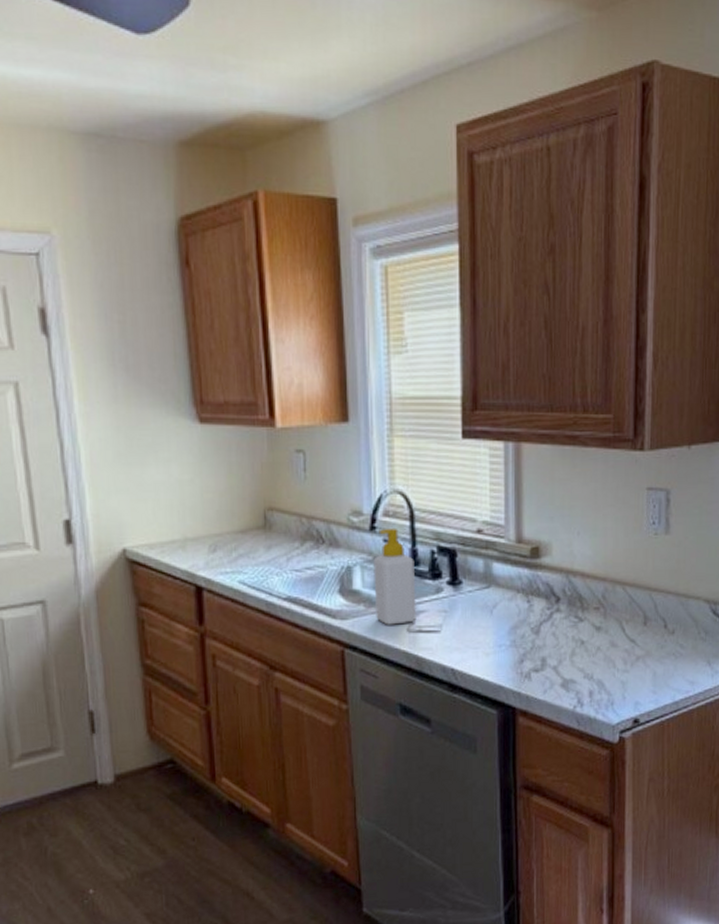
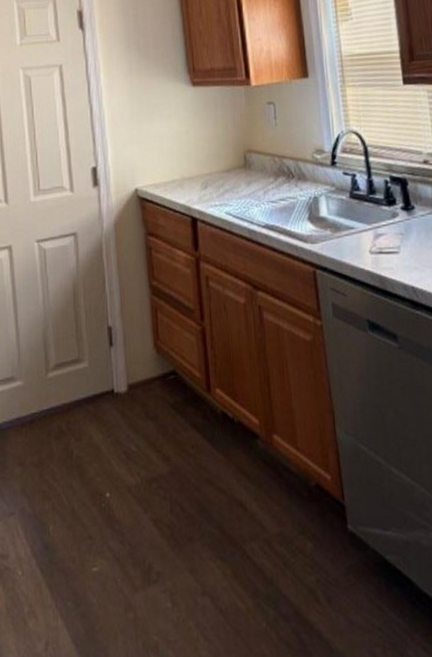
soap bottle: present [373,527,417,625] -> none [336,162,377,248]

